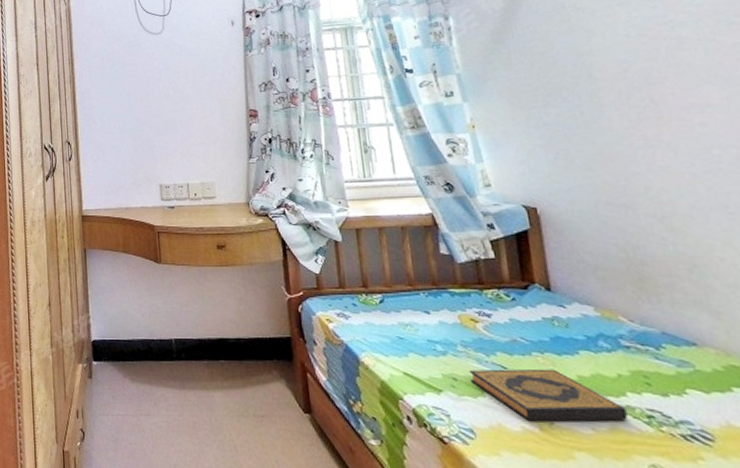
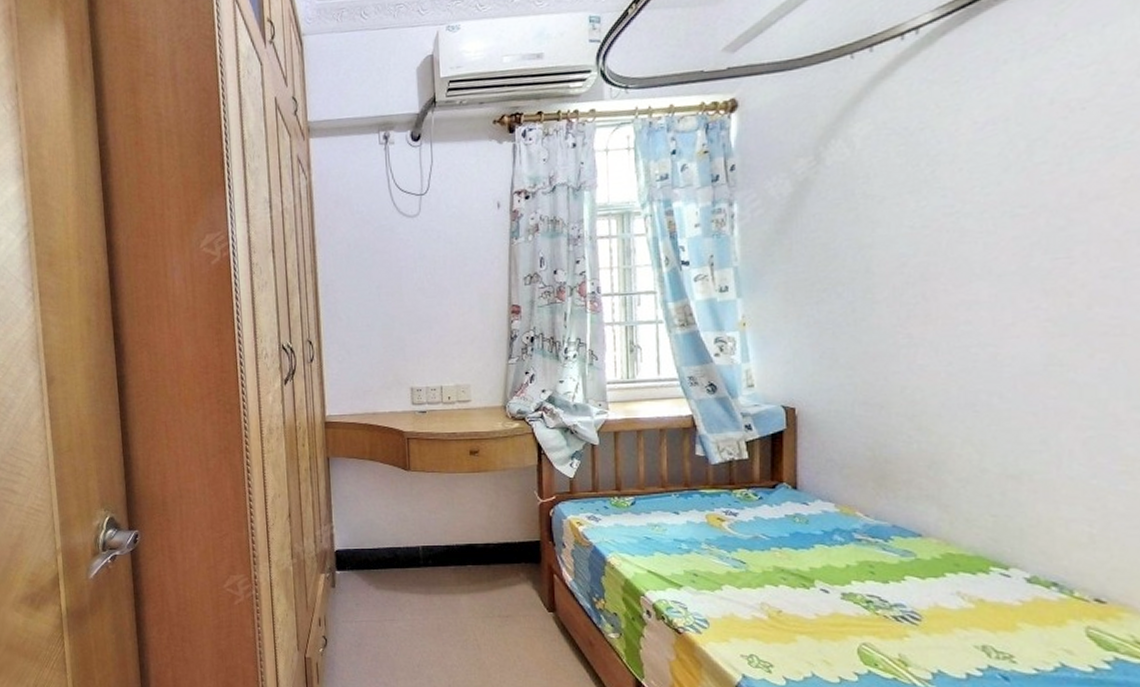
hardback book: present [469,368,628,421] -> none [710,562,849,609]

